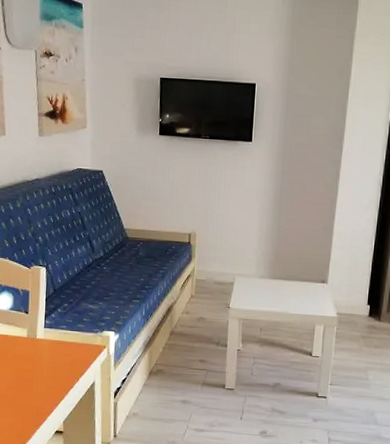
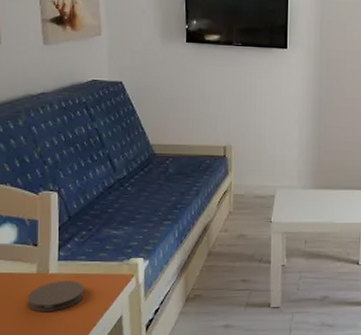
coaster: none [18,345,65,372] -> present [27,280,84,312]

